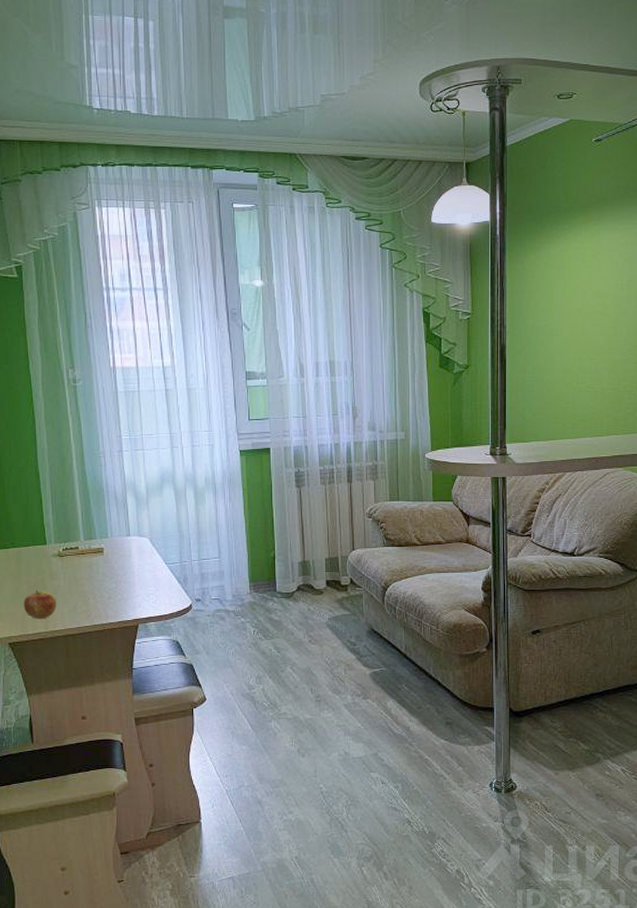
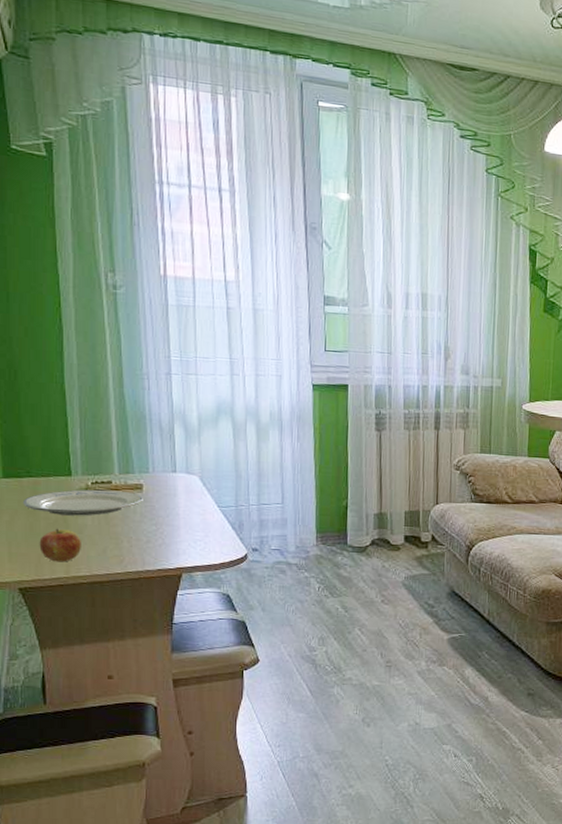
plate: none [9,555,104,578] -> present [22,489,143,516]

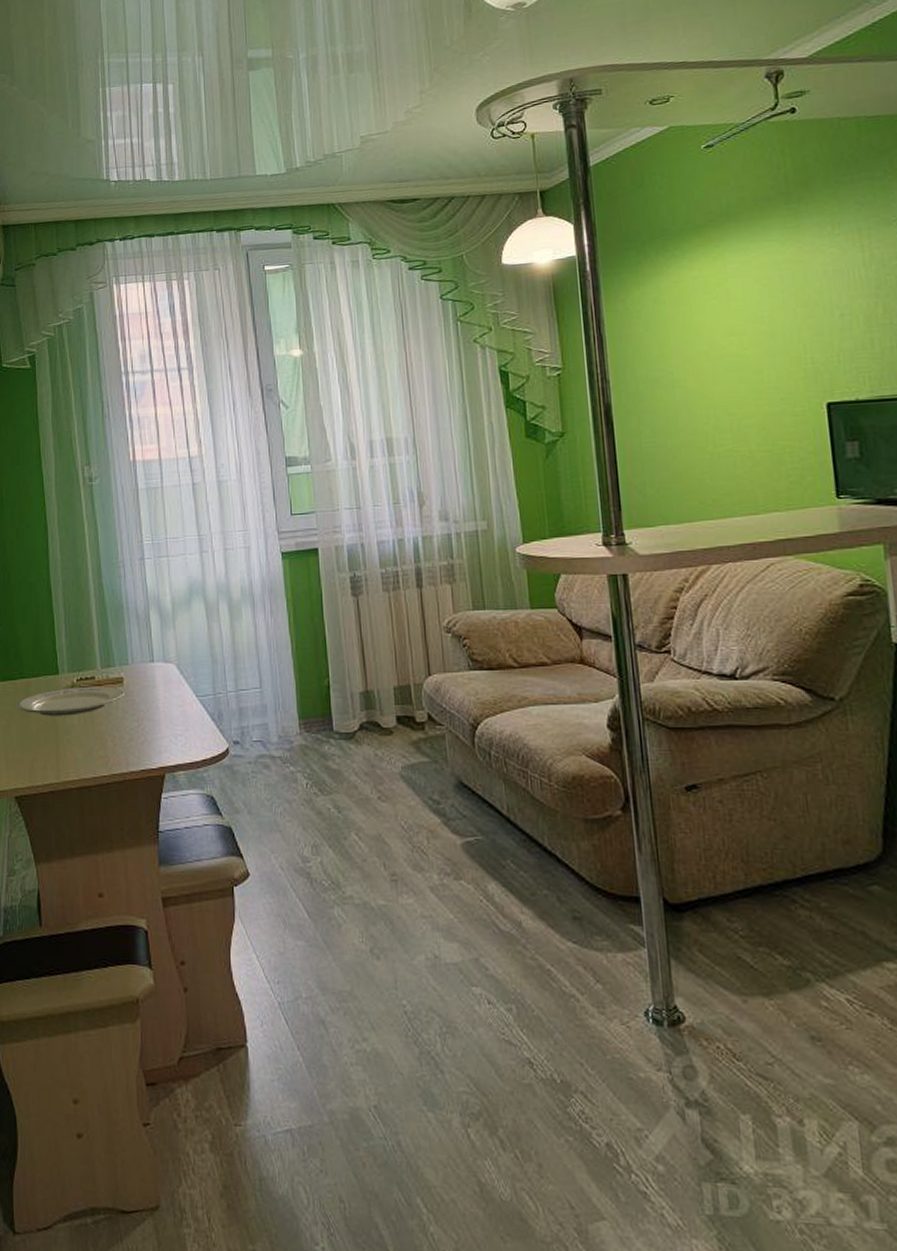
apple: present [39,528,81,562] -> none [32,730,69,767]

